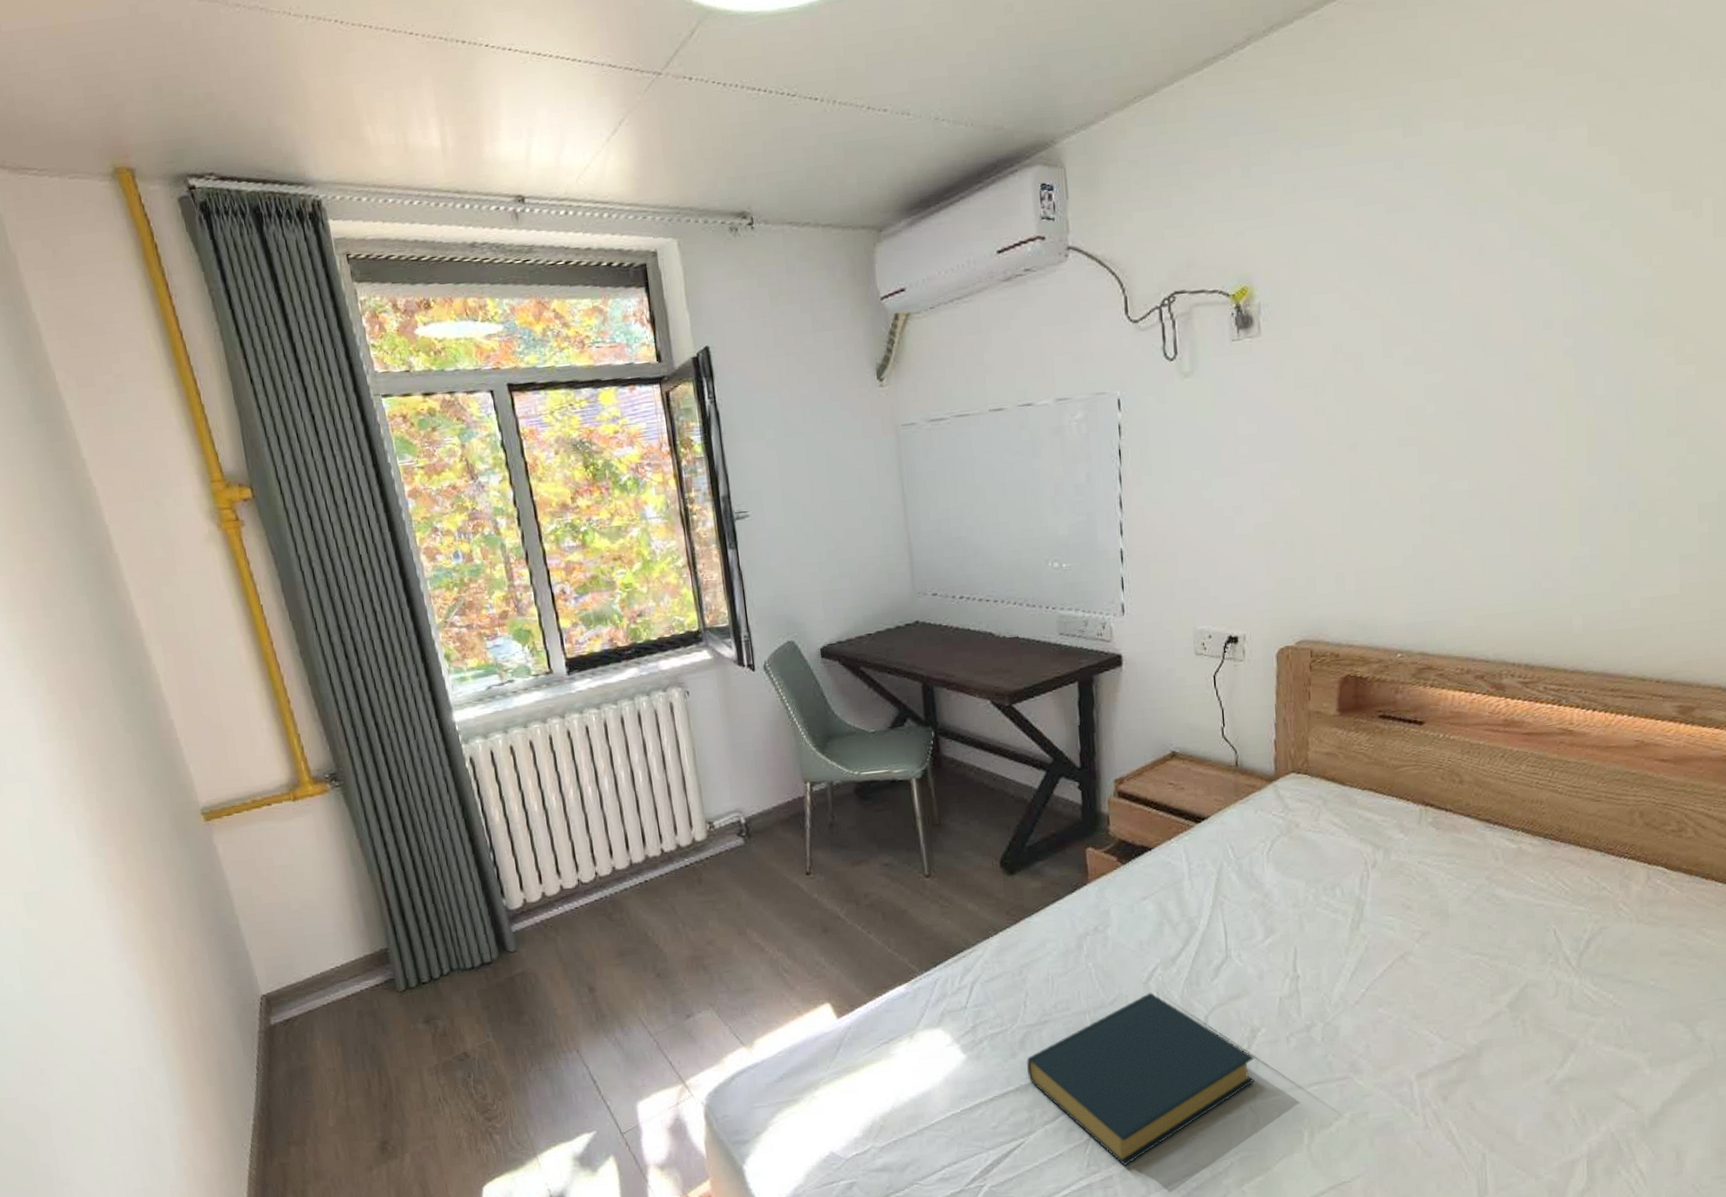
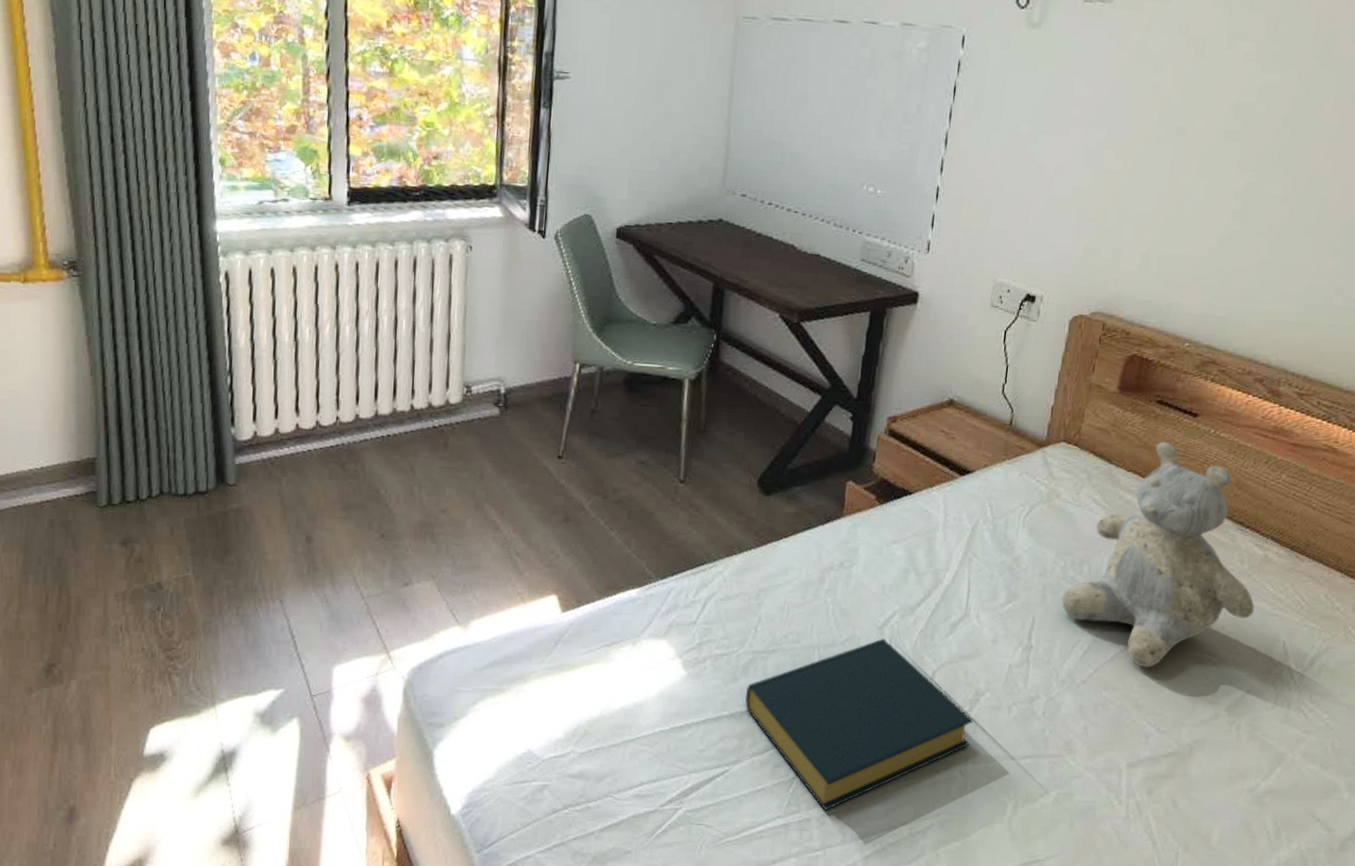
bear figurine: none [1319,754,1517,979] -> present [1061,441,1255,668]

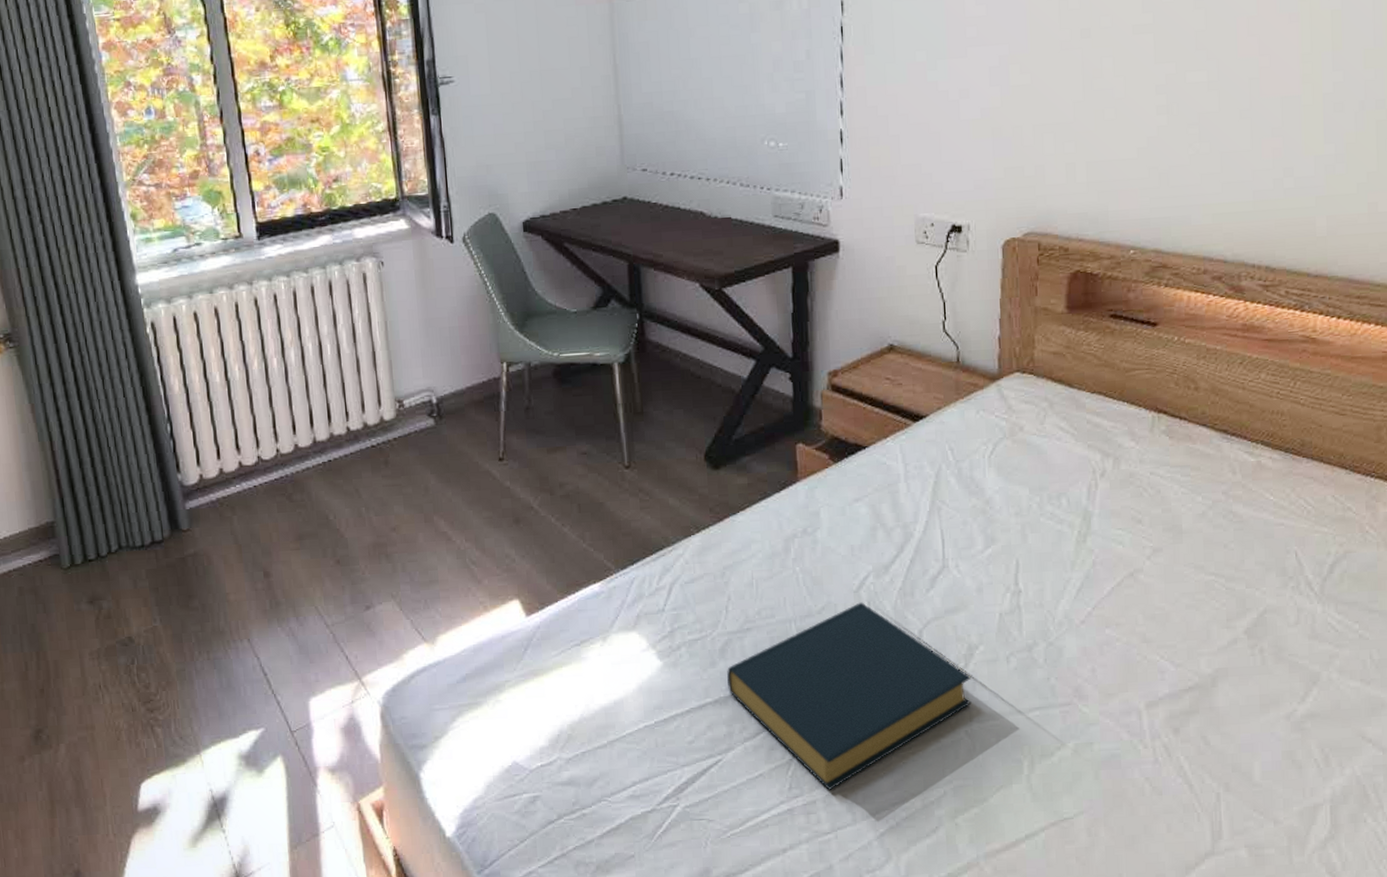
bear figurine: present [1061,441,1255,668] -> none [1043,356,1256,599]

